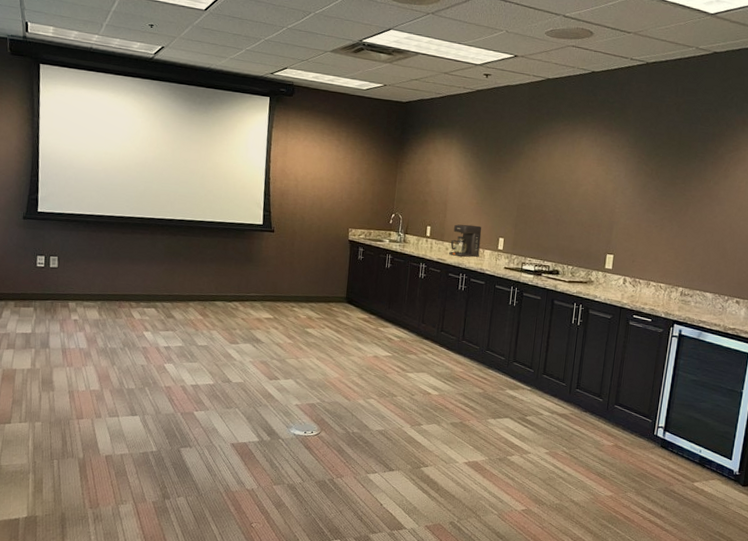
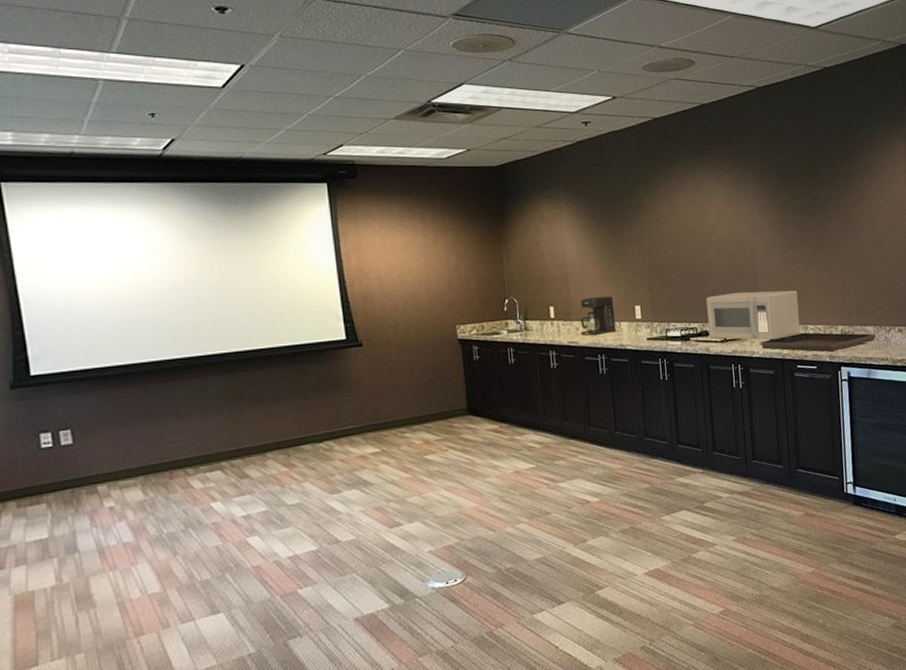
microwave: none [559,241,647,289] -> present [706,290,800,342]
serving tray: none [603,287,713,310] -> present [760,332,876,352]

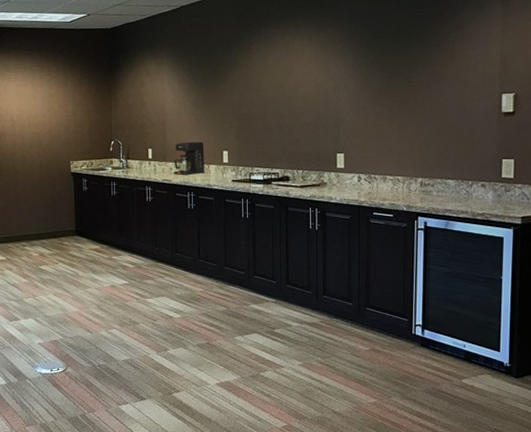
microwave: present [706,290,800,342] -> none [289,142,379,188]
serving tray: present [760,332,876,352] -> none [338,182,456,202]

